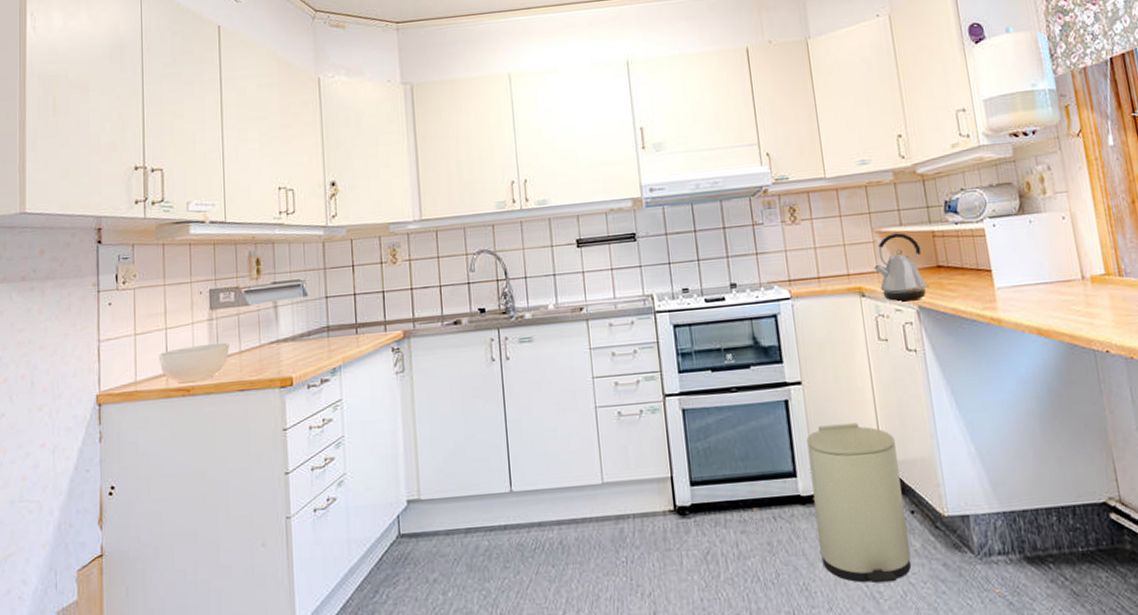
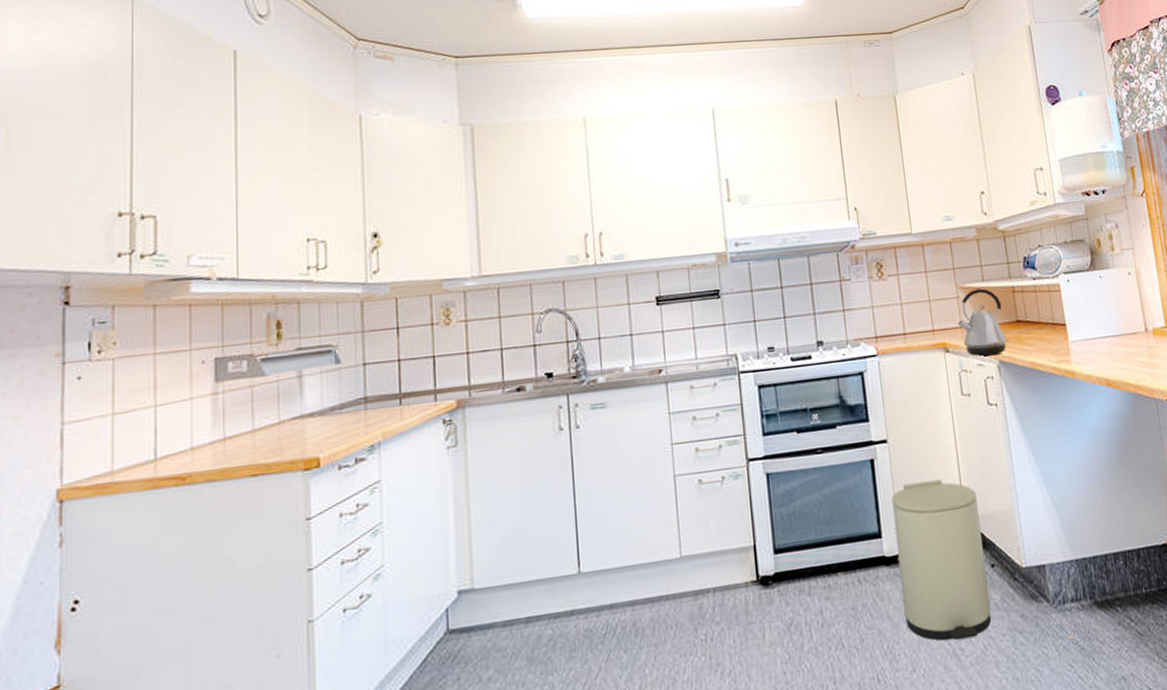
bowl: present [158,342,229,384] -> none [144,420,239,471]

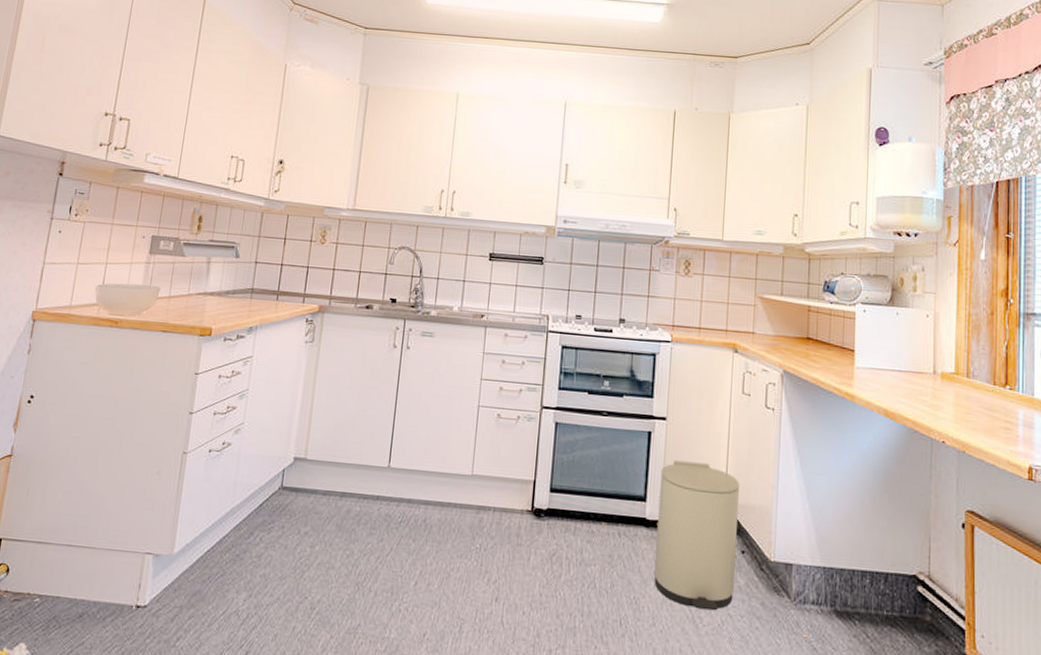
bowl: none [144,420,239,471] -> present [95,283,161,317]
kettle: present [957,288,1009,357] -> none [750,301,797,365]

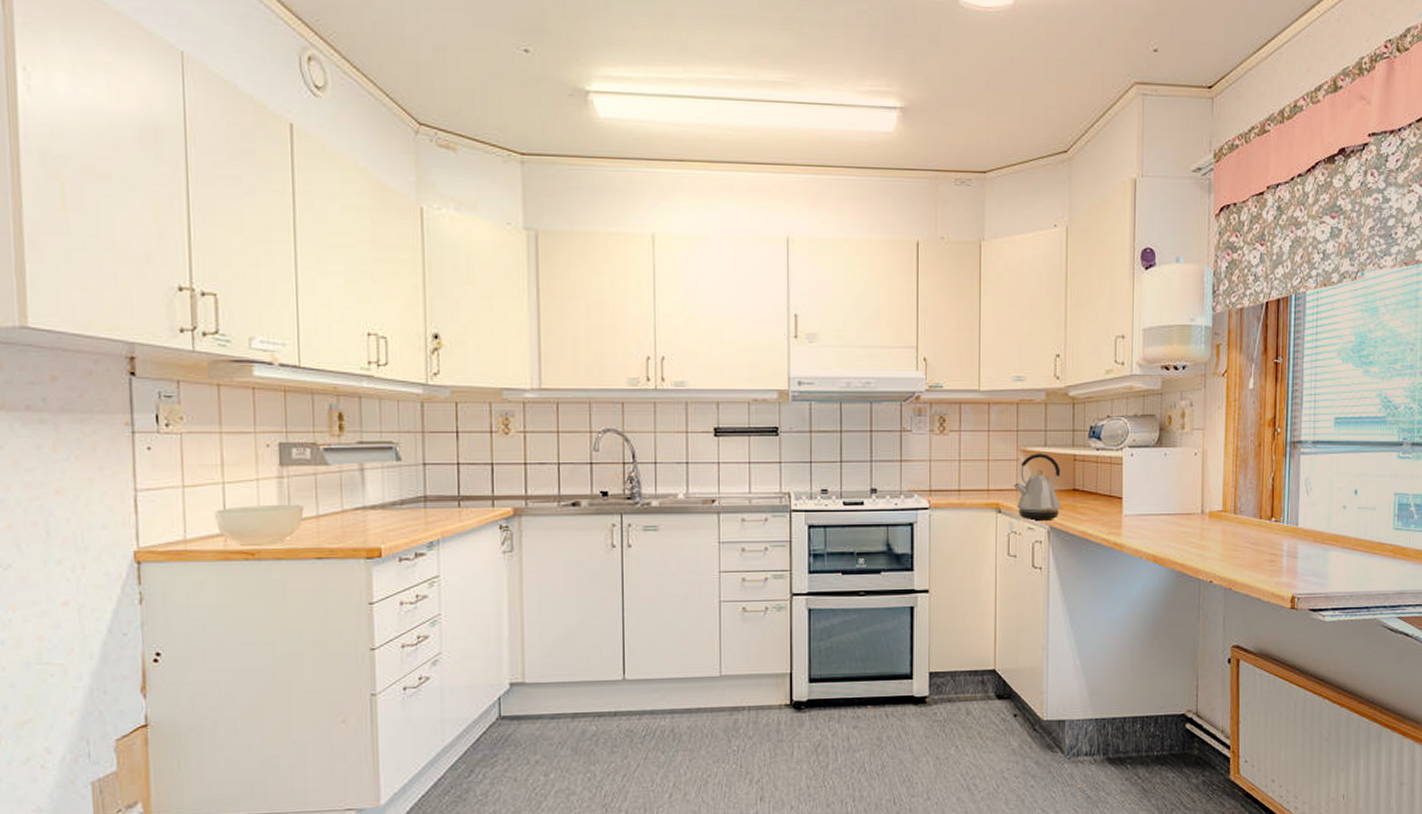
pedal bin: present [654,460,741,611] -> none [926,632,1010,777]
kettle: none [750,301,797,365] -> present [1013,453,1063,521]

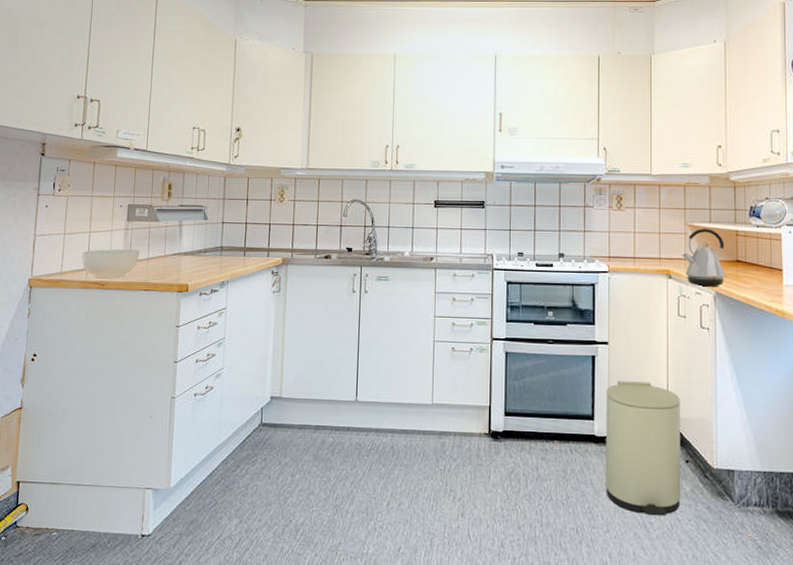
pedal bin: none [926,632,1010,777] -> present [606,381,681,516]

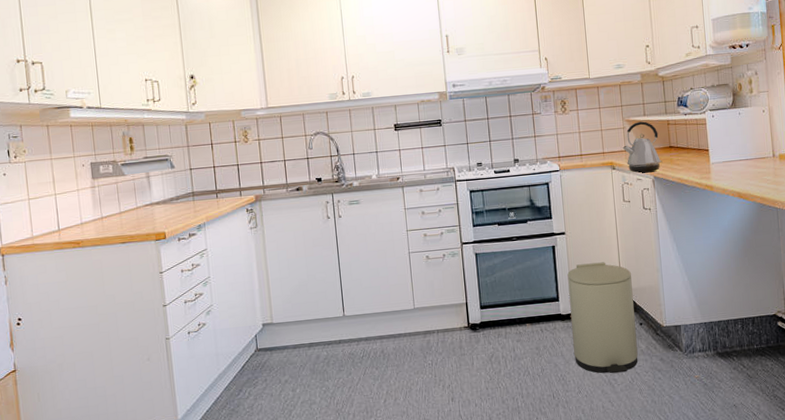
bowl: present [81,248,140,279] -> none [50,205,111,238]

